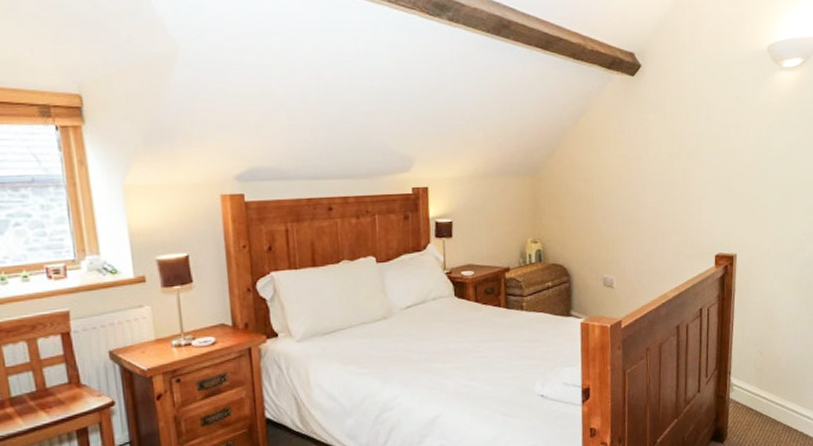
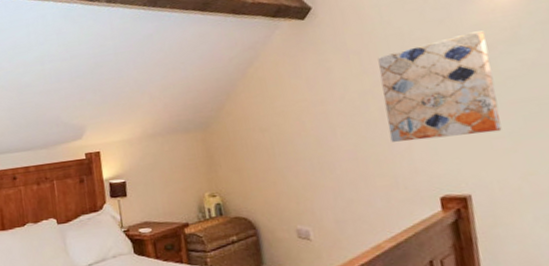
wall art: none [686,111,768,204] -> present [378,30,502,142]

